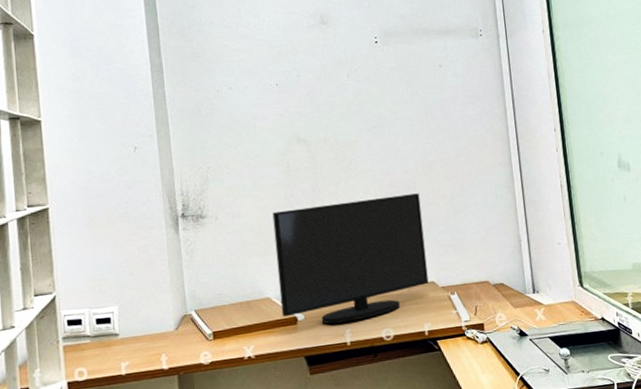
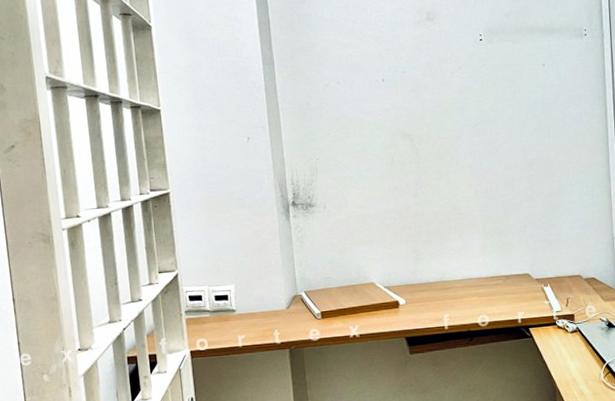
monitor: present [272,193,429,324] -> none [377,190,523,309]

